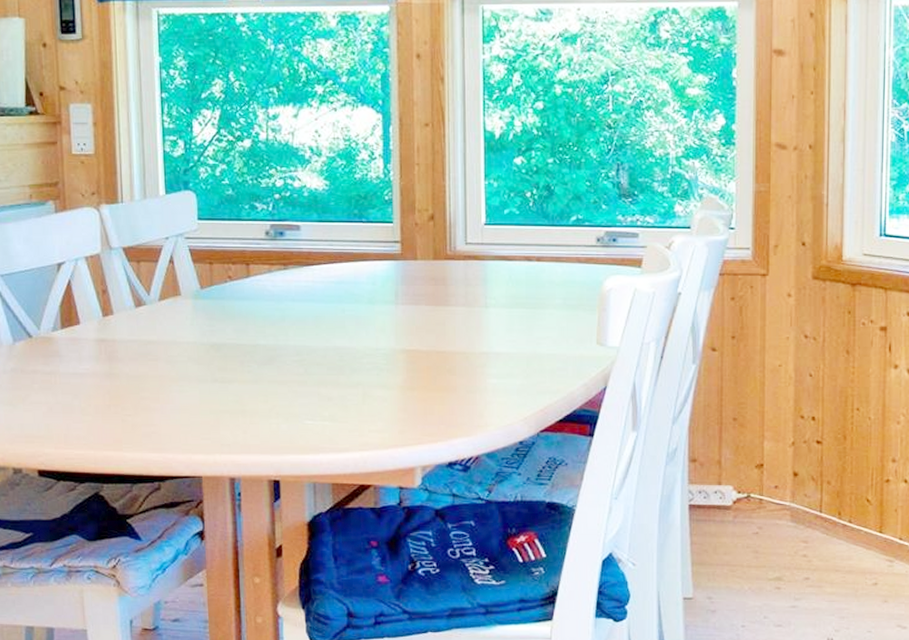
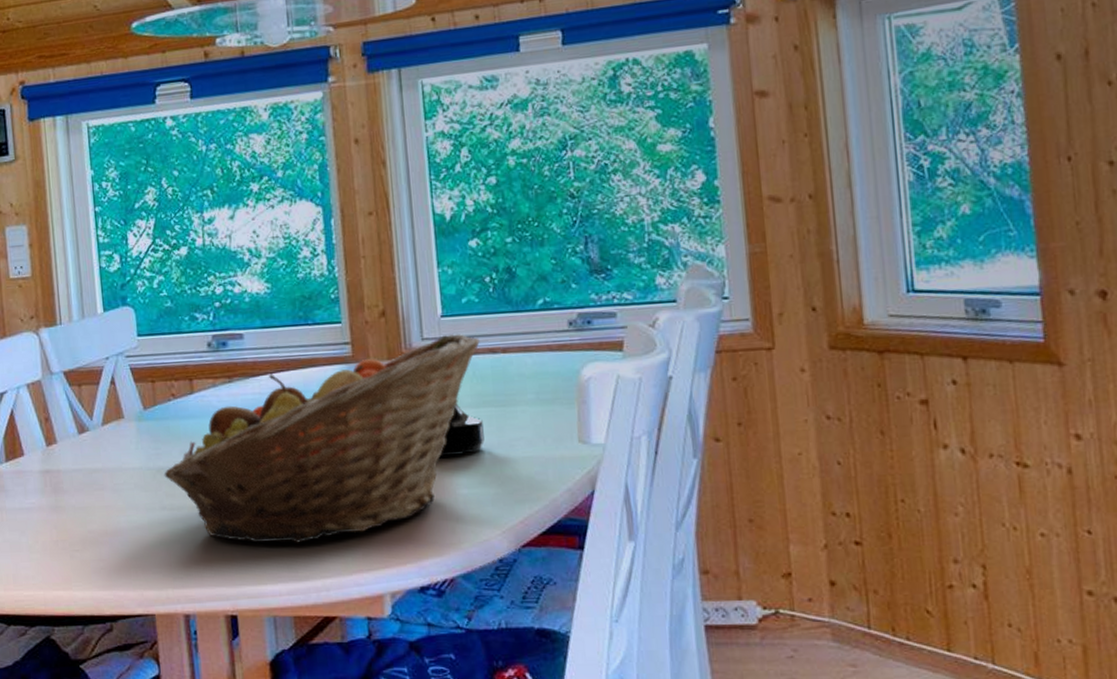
fruit basket: none [217,241,517,419] -> present [164,334,480,544]
tequila bottle: none [473,303,515,350] -> present [439,404,485,457]

